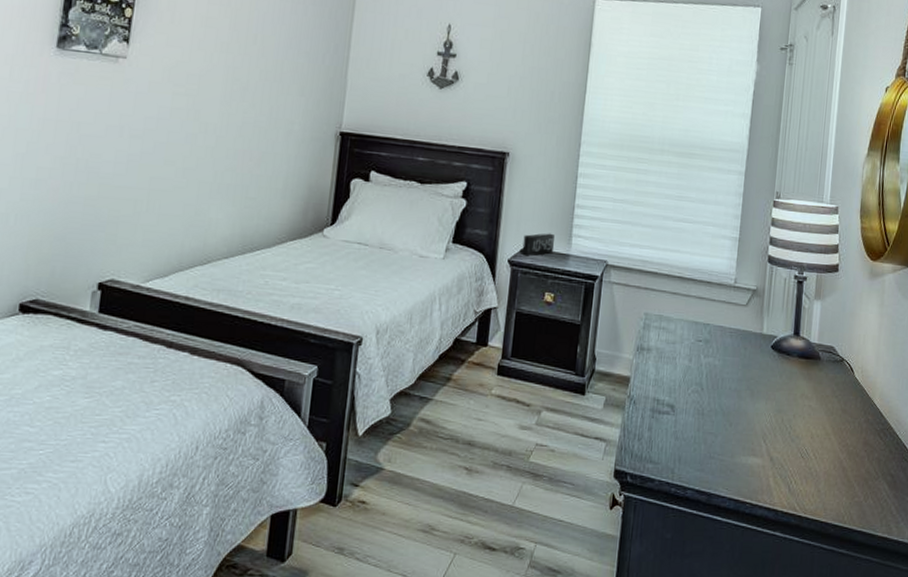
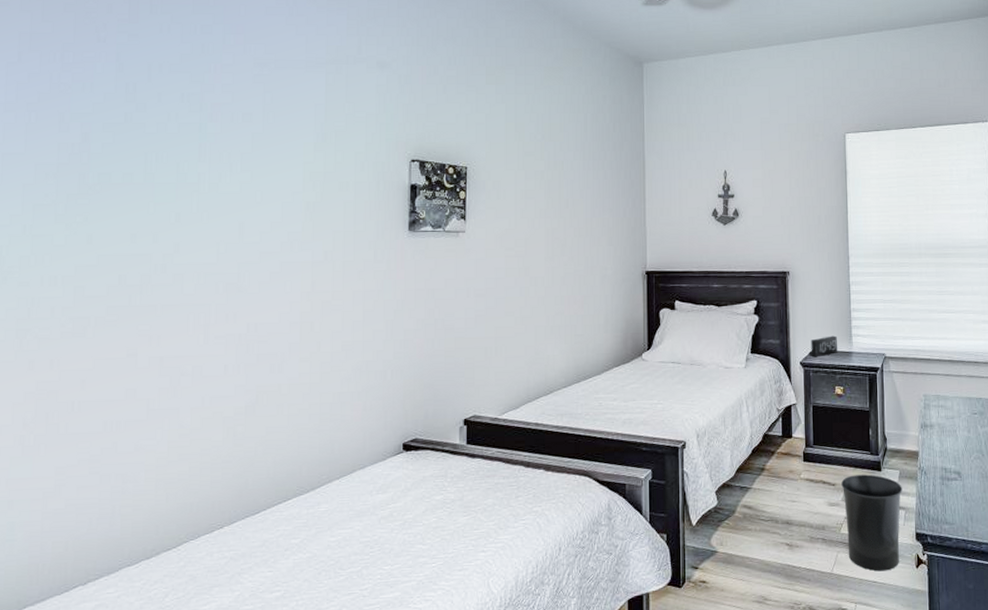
waste bin: none [534,396,606,510] -> present [841,474,902,571]

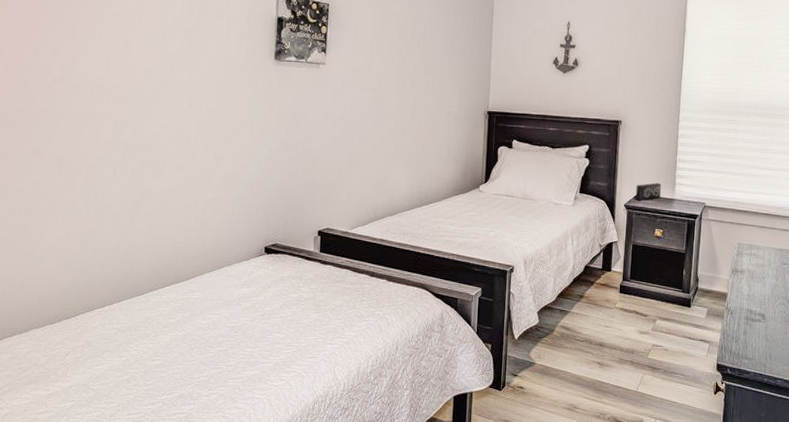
waste bin: present [841,474,902,571] -> none [652,309,709,394]

